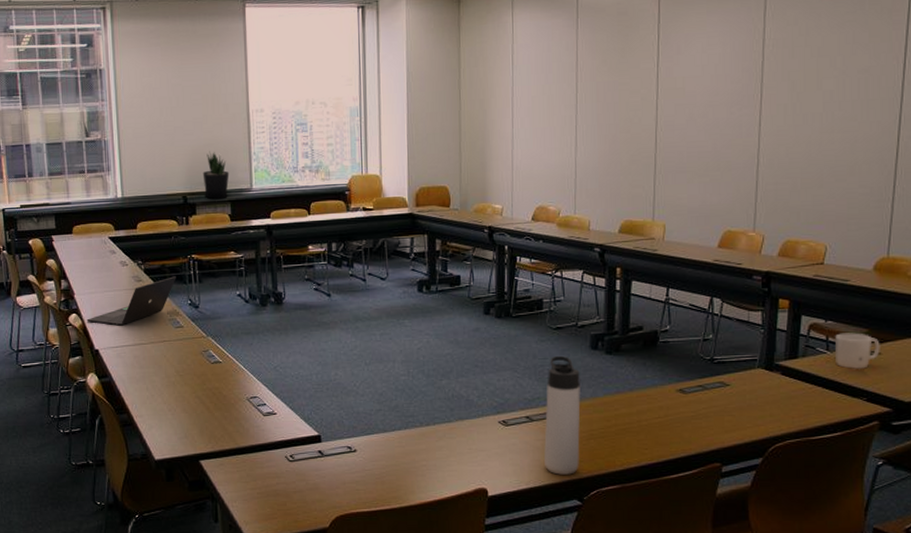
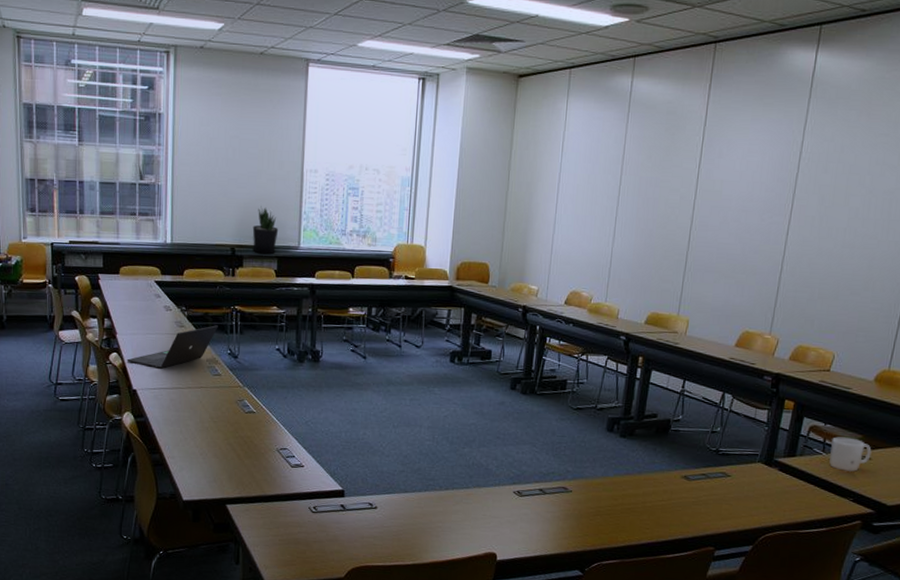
thermos bottle: present [543,355,581,475] -> none [551,434,594,547]

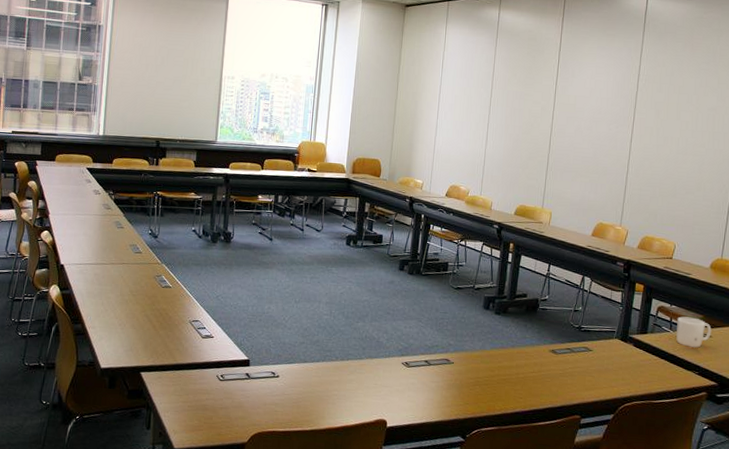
laptop: present [127,325,218,369] -> none [57,208,142,246]
planter: present [252,206,279,255] -> none [175,106,199,148]

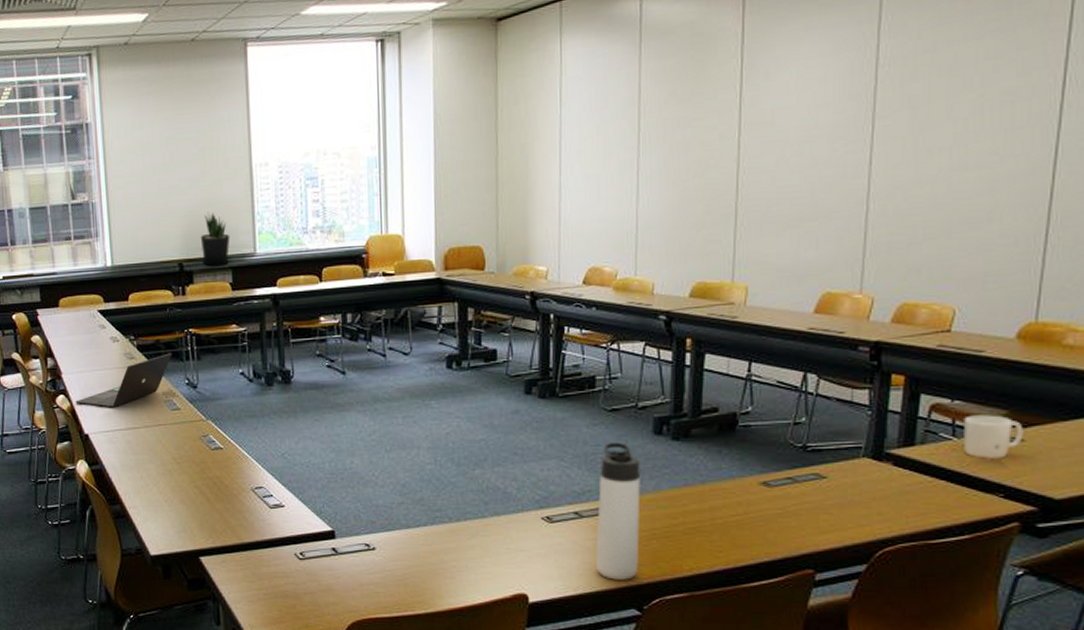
laptop: none [57,208,142,246] -> present [75,353,172,408]
planter: none [175,106,199,148] -> present [200,212,230,267]
thermos bottle: none [436,311,473,414] -> present [595,441,641,580]

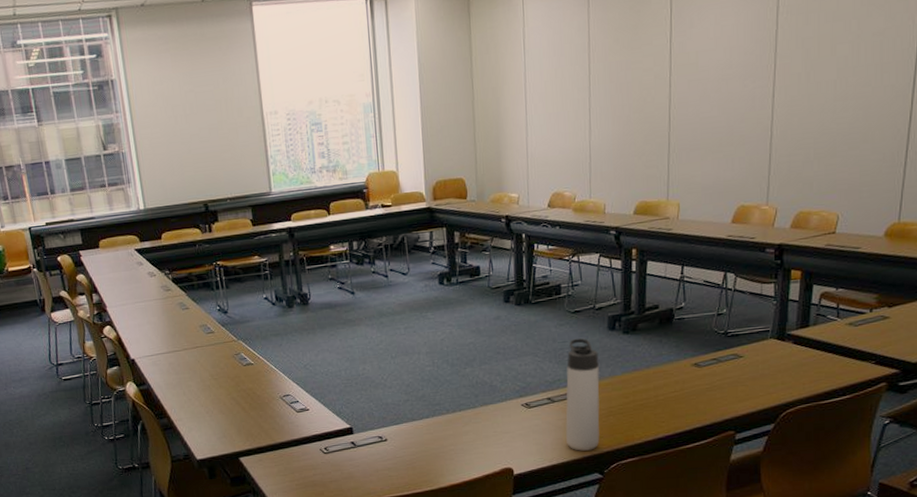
laptop: present [75,353,172,408] -> none [120,283,204,335]
planter: present [200,212,230,267] -> none [221,157,248,206]
mug: present [964,415,1024,460] -> none [846,298,889,335]

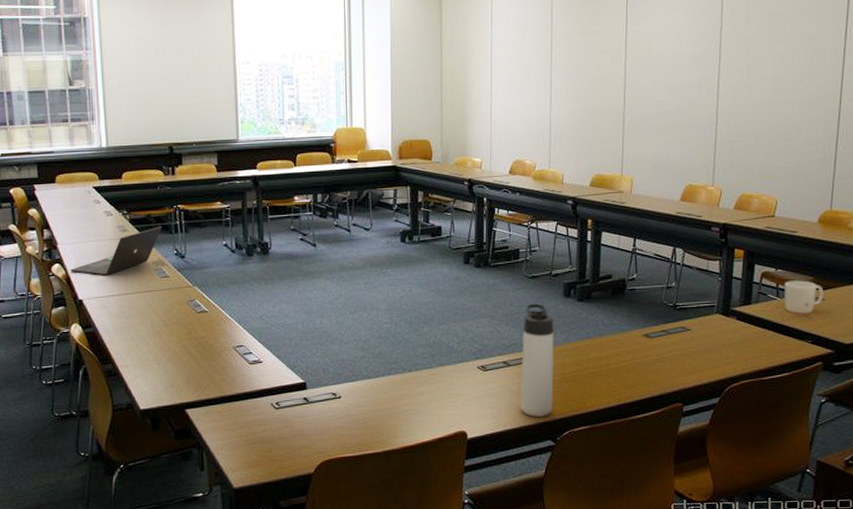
laptop: none [120,283,204,335] -> present [70,226,162,276]
mug: none [846,298,889,335] -> present [784,280,824,315]

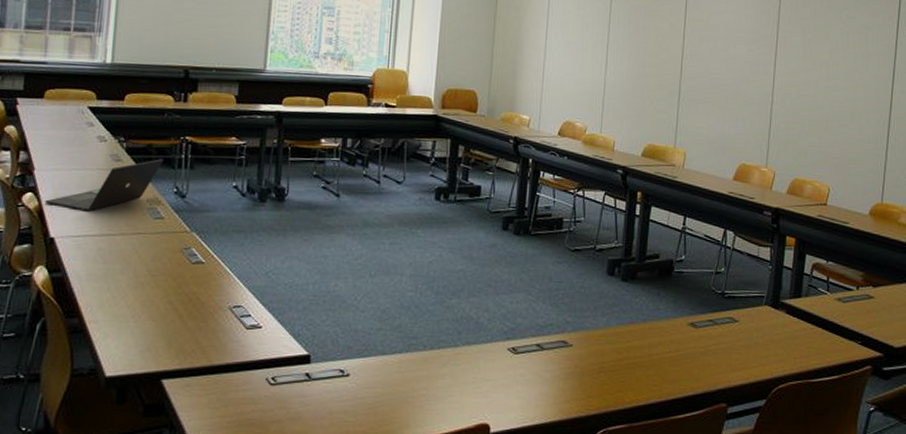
thermos bottle: present [519,303,554,417] -> none [551,279,595,411]
mug: present [784,280,824,315] -> none [835,274,874,313]

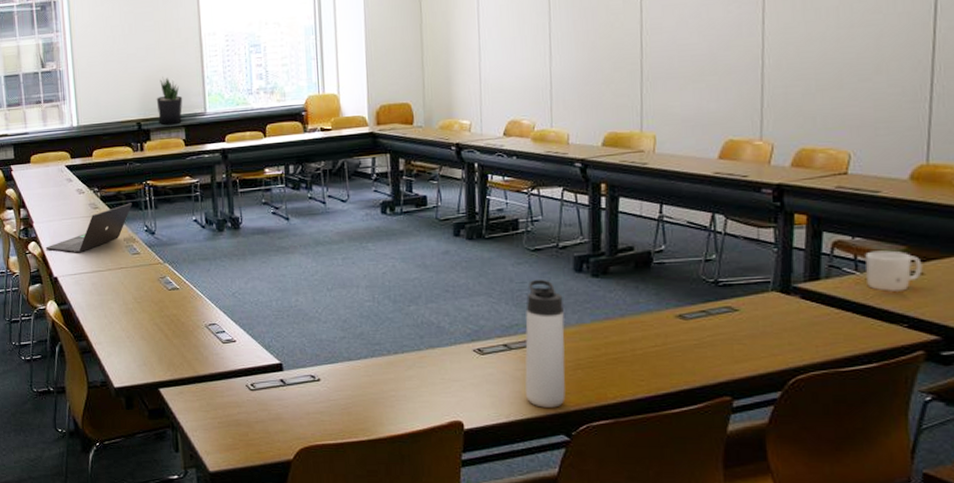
planter: none [210,24,242,78] -> present [156,77,183,125]
thermos bottle: none [551,279,595,411] -> present [524,279,566,408]
mug: none [835,274,874,313] -> present [865,250,923,293]

